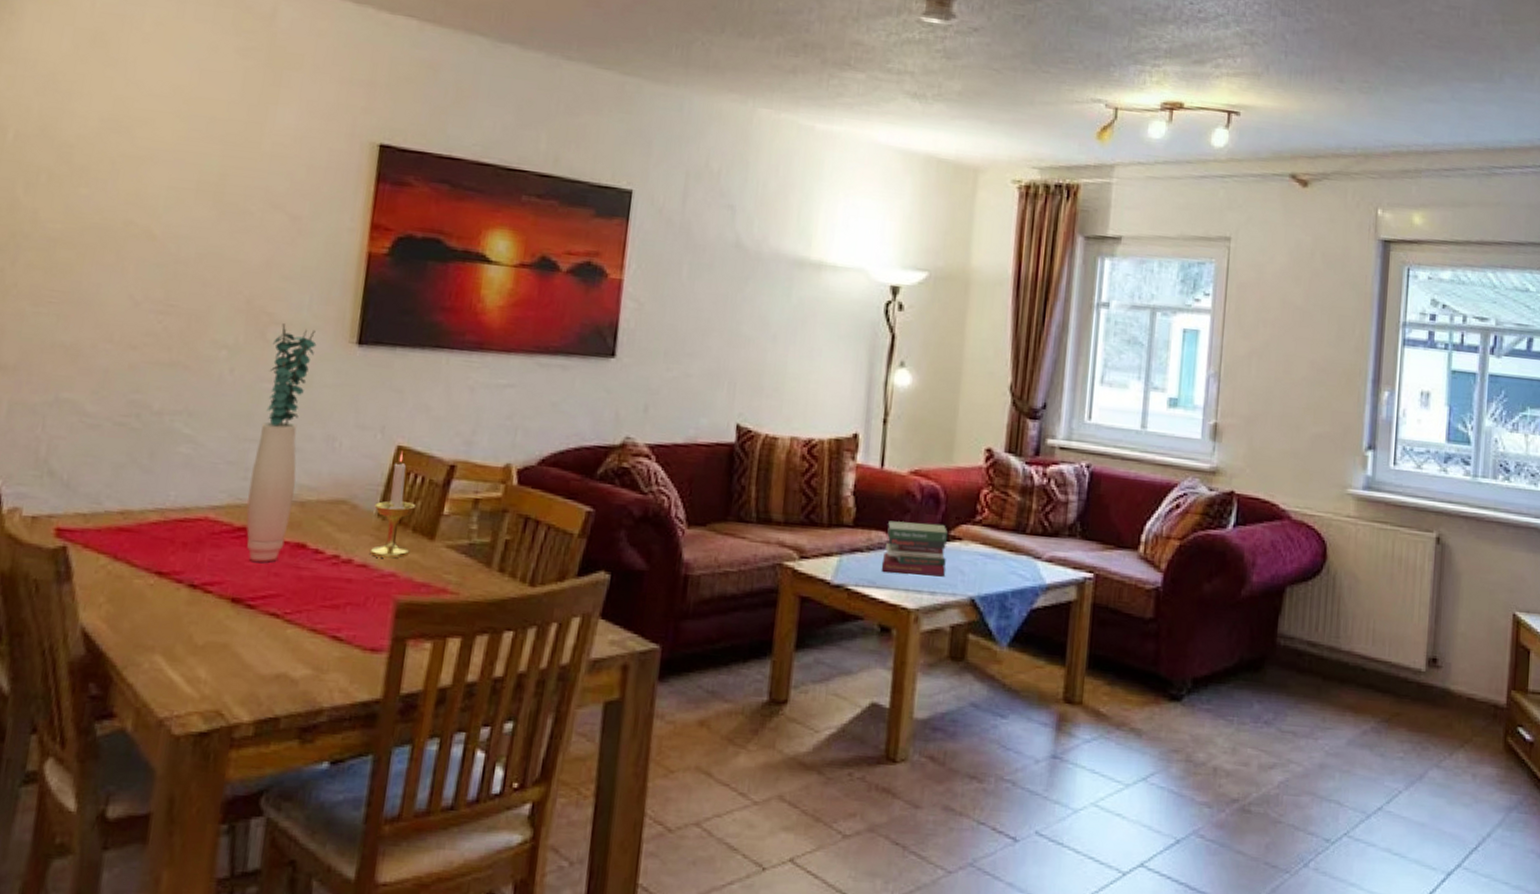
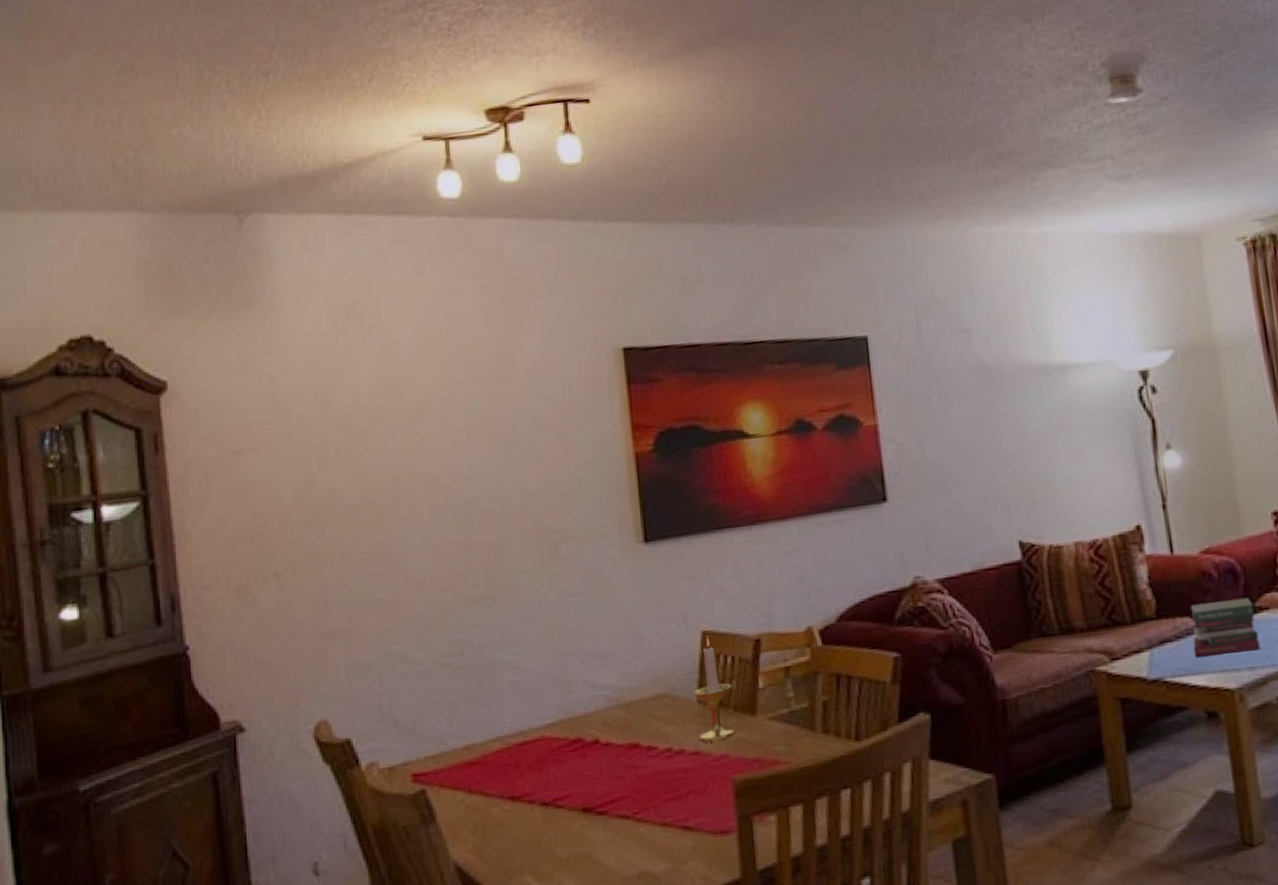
vase: present [246,323,317,564] -> none [567,537,619,771]

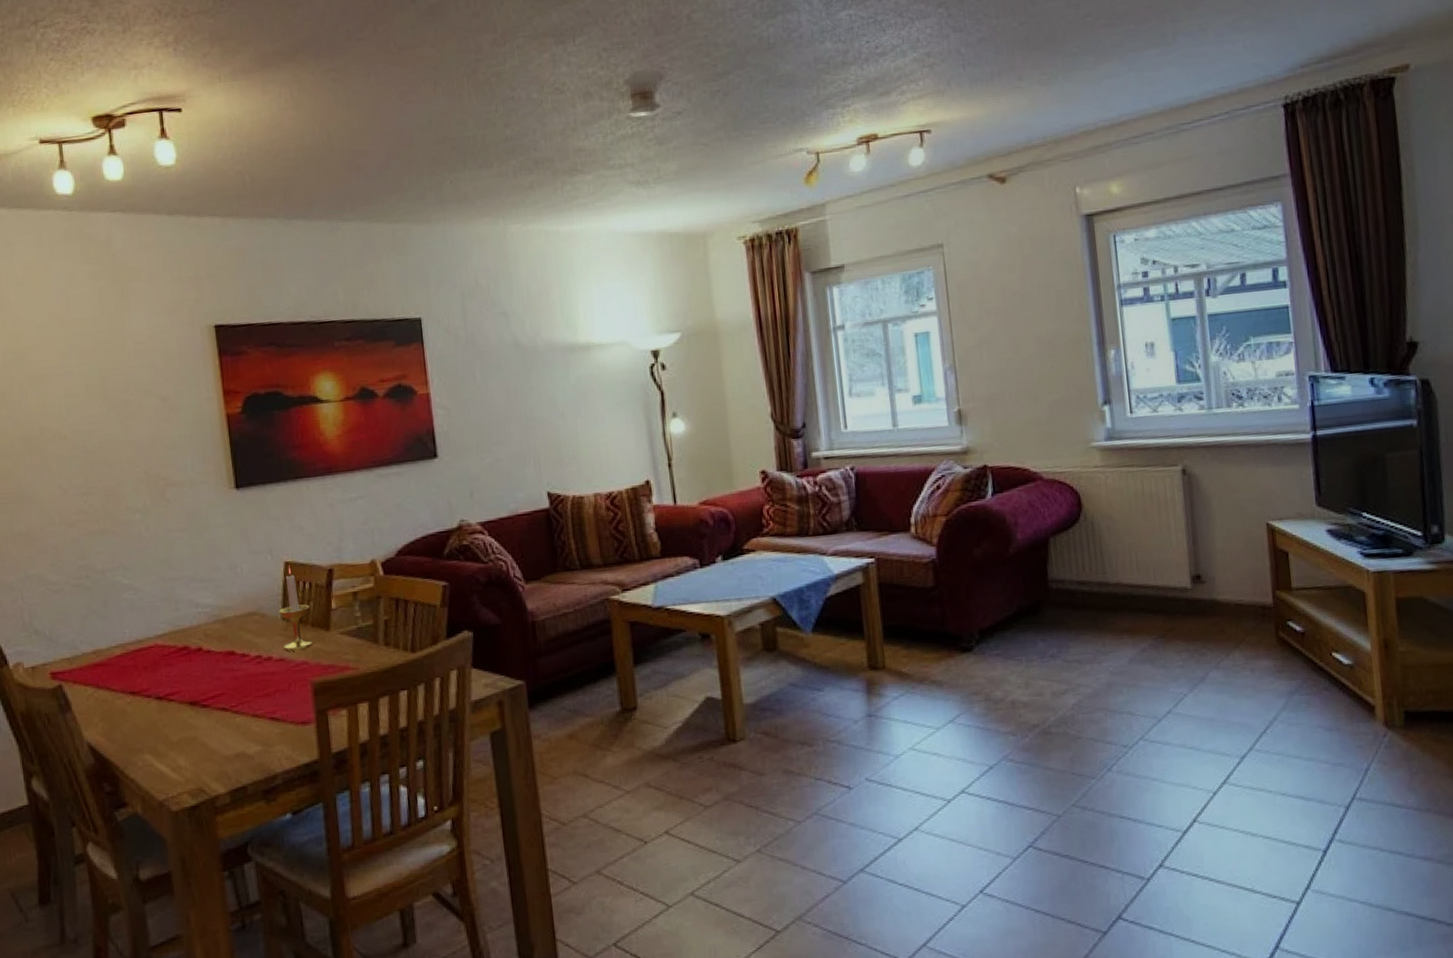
books: present [1191,597,1260,657] -> none [690,541,746,589]

